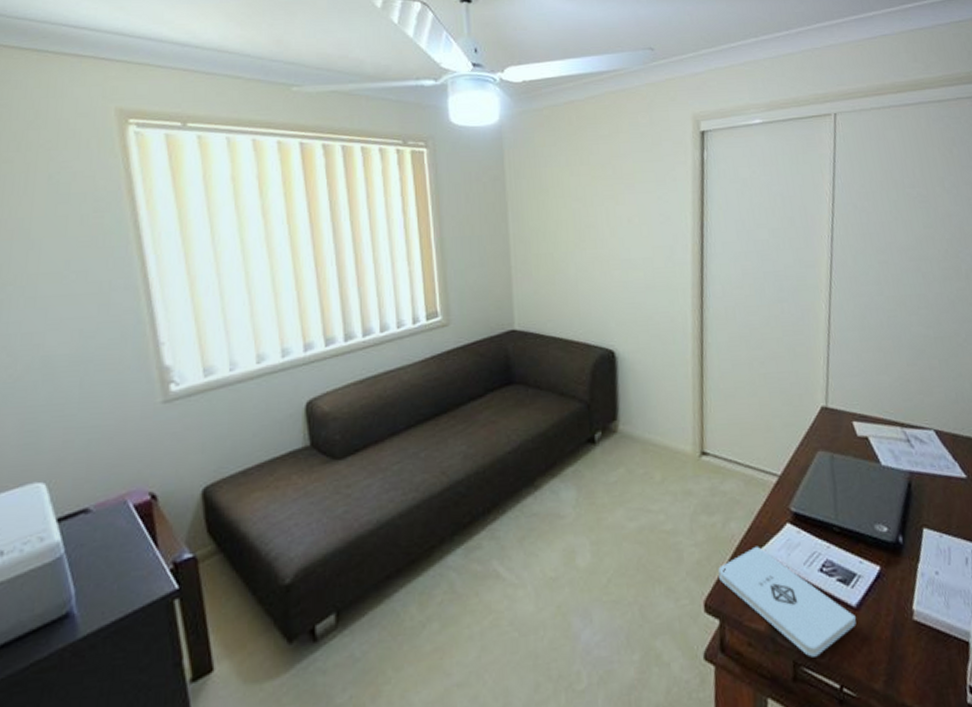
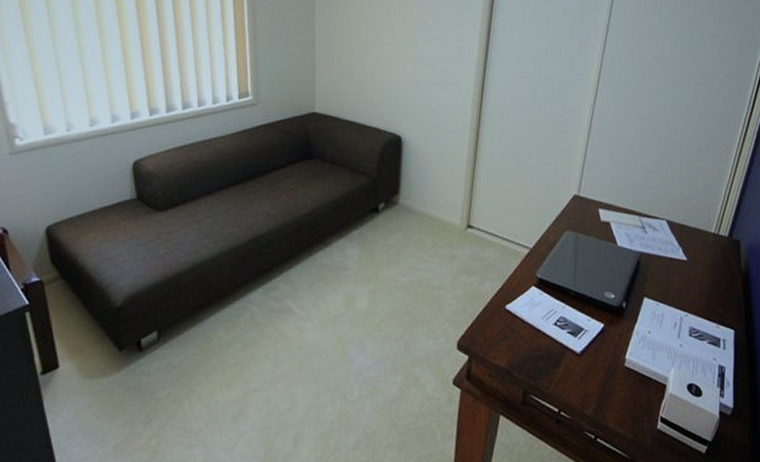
notepad: present [718,546,857,657] -> none [472,302,579,388]

